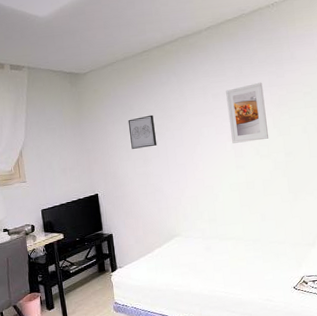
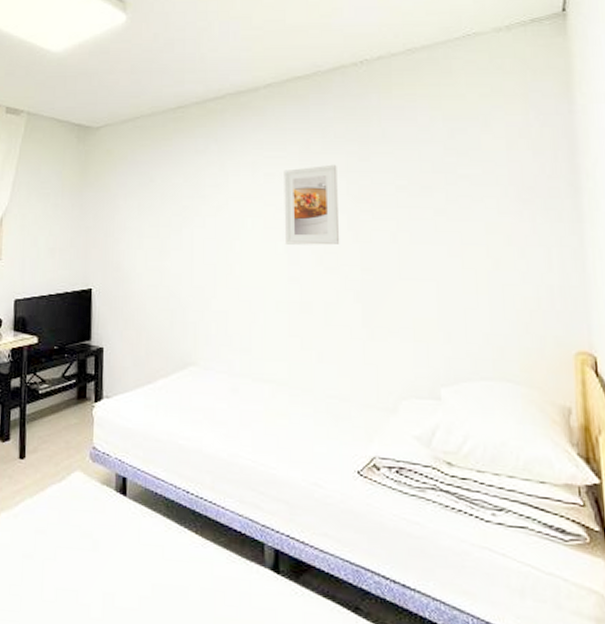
wall art: present [128,115,157,149] -> none [144,191,181,235]

